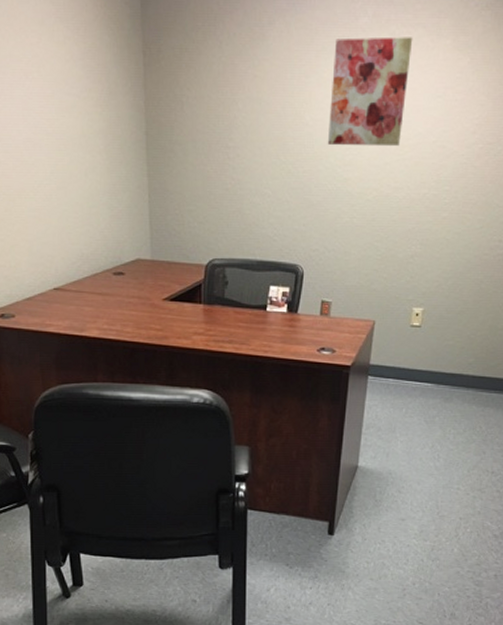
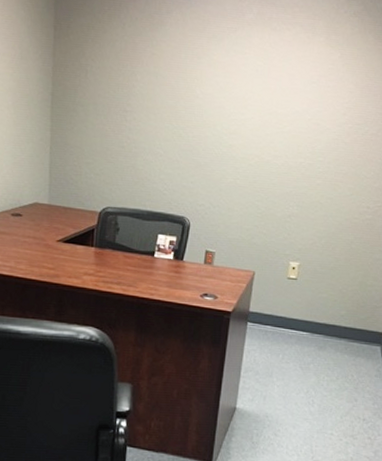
wall art: present [327,37,413,147] -> none [215,29,292,121]

